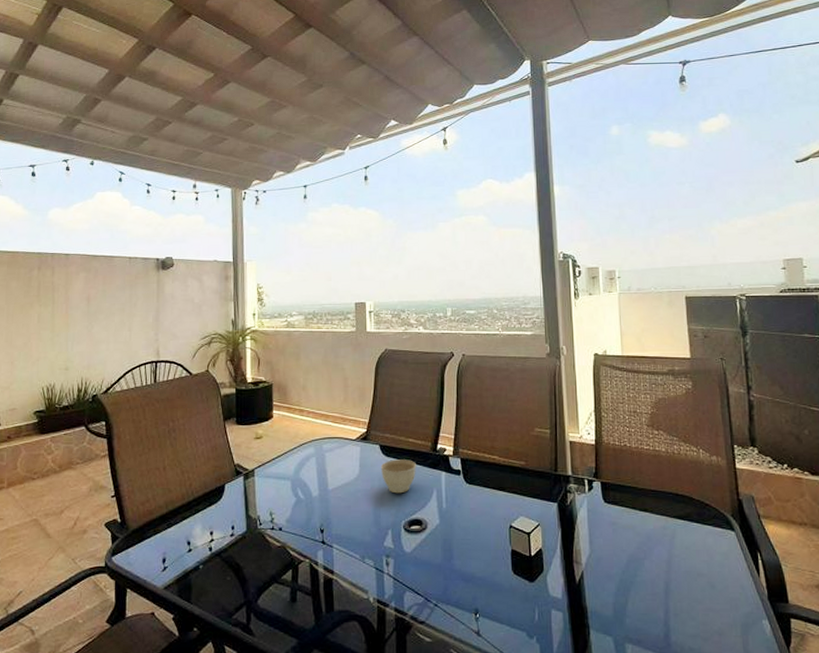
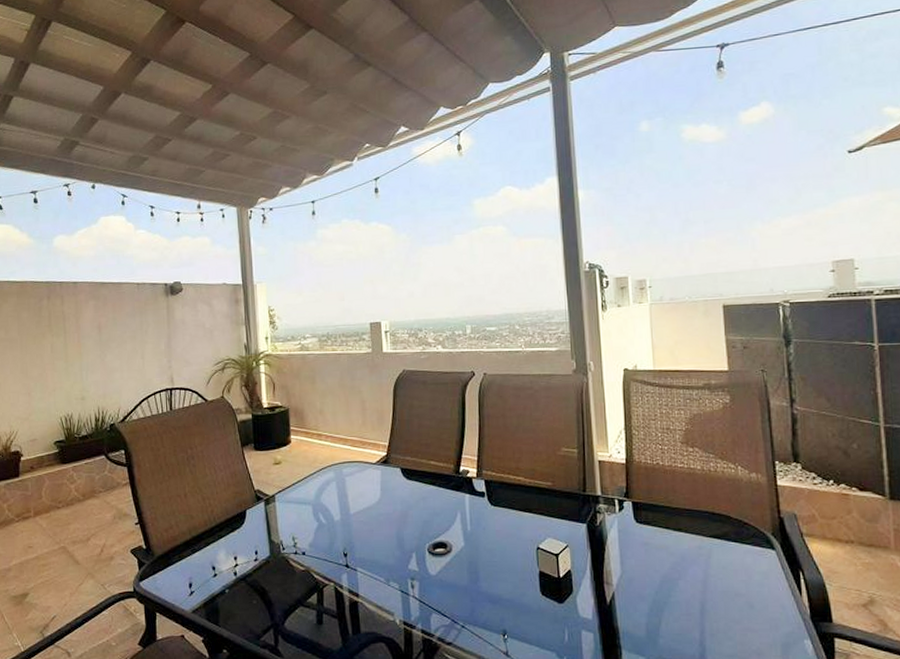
planter bowl: present [380,459,416,494] -> none [402,482,439,517]

